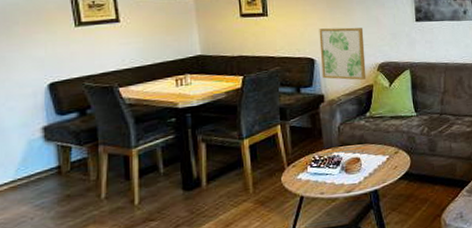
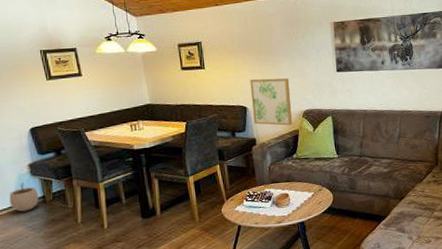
plant pot: none [13,149,52,186] -> present [9,182,39,212]

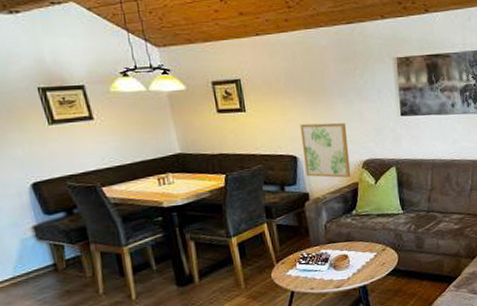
plant pot: present [9,182,39,212] -> none [10,248,49,283]

